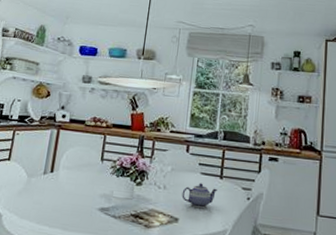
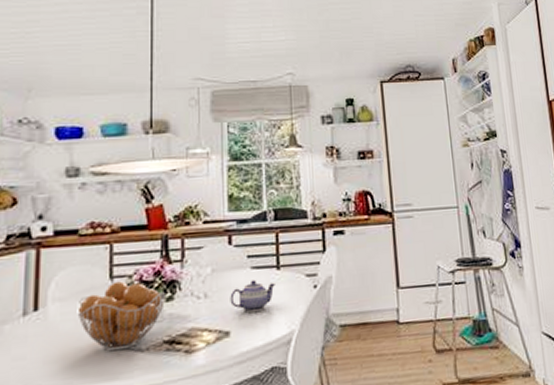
fruit basket: none [77,163,137,214] -> present [77,281,166,352]

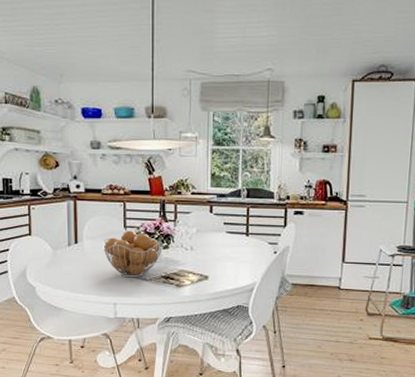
teapot: present [230,279,275,312] -> none [209,241,244,265]

